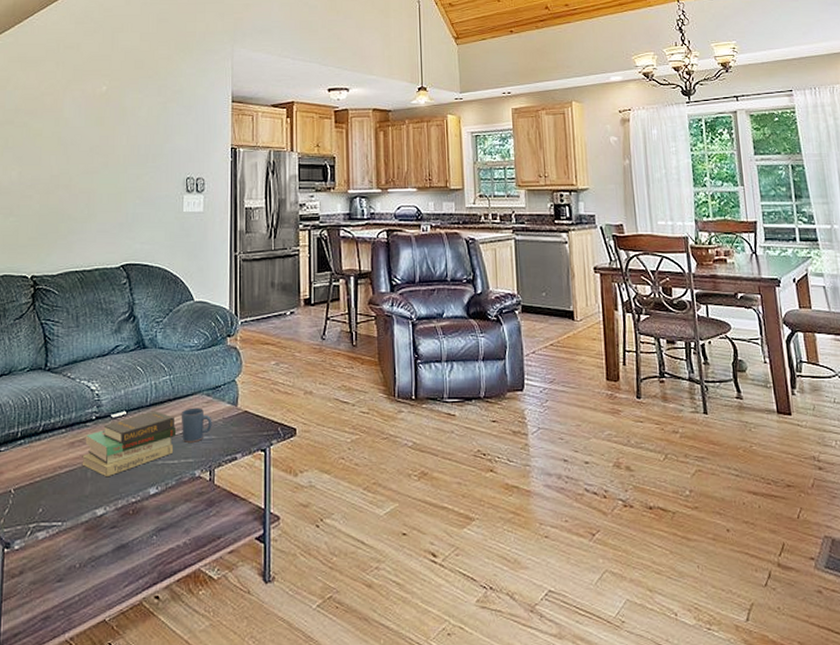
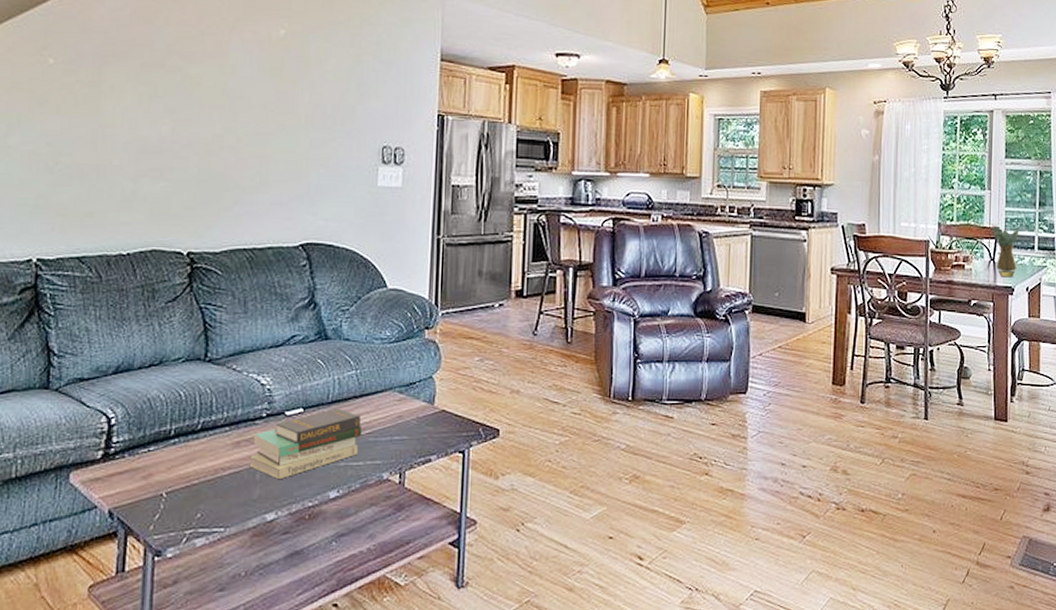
mug: present [181,407,212,442] -> none [368,405,405,443]
vase: none [748,217,781,270] -> present [990,223,1019,278]

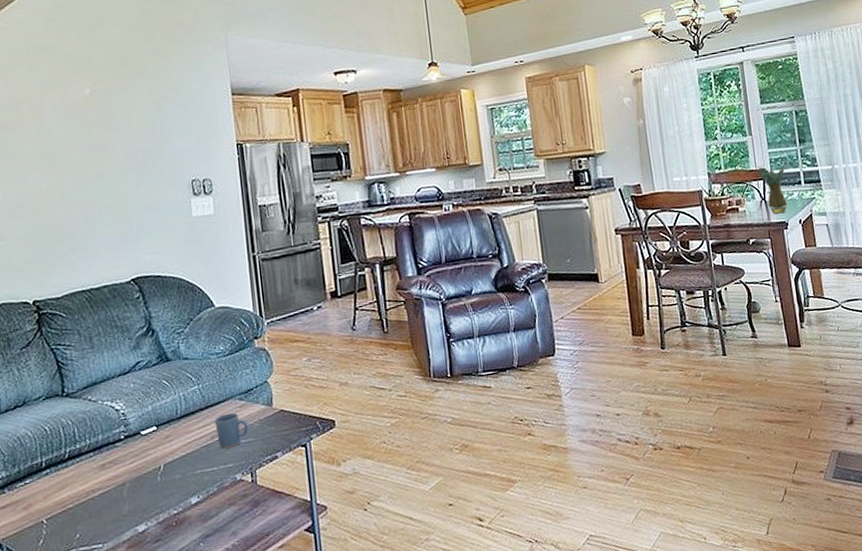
books: present [249,408,363,480] -> none [115,421,213,494]
mug: none [368,405,405,443] -> present [214,413,249,449]

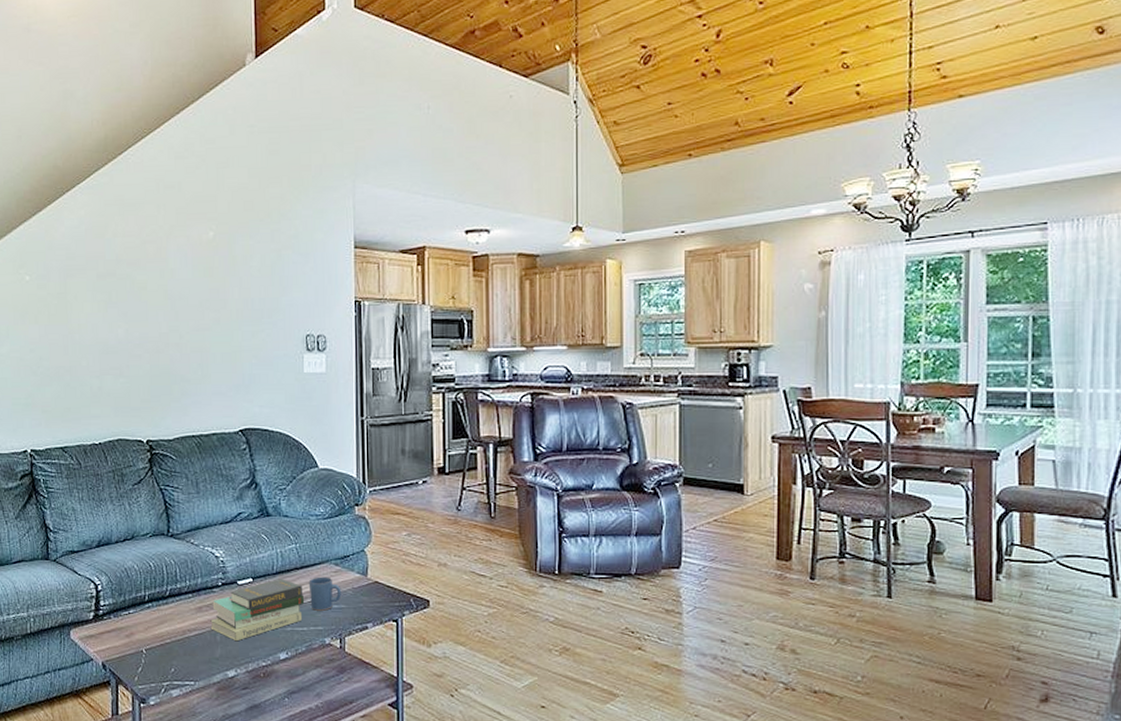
books: none [115,421,213,494] -> present [210,579,305,642]
vase: present [757,165,788,214] -> none [968,379,1006,441]

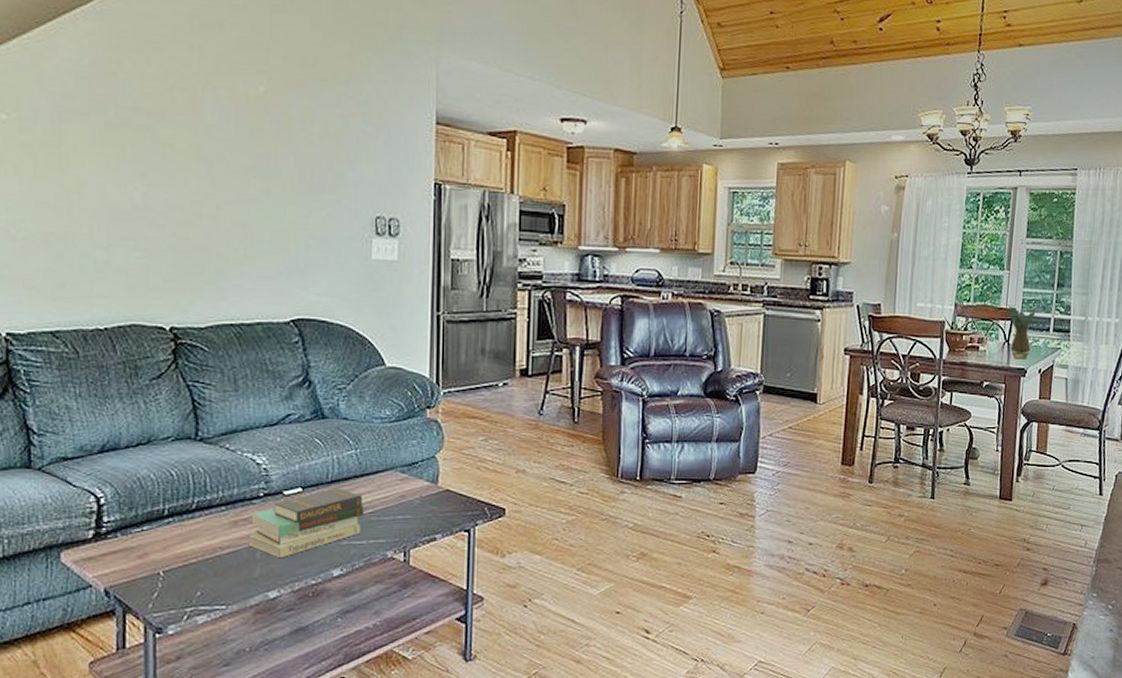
mug: present [308,576,342,611] -> none [369,485,408,522]
vase: none [968,379,1006,441] -> present [1007,304,1036,360]

